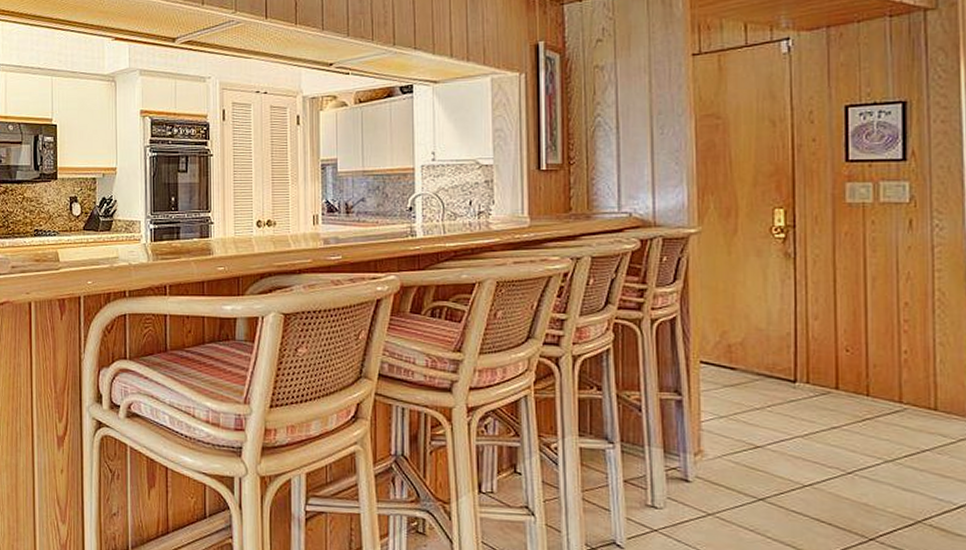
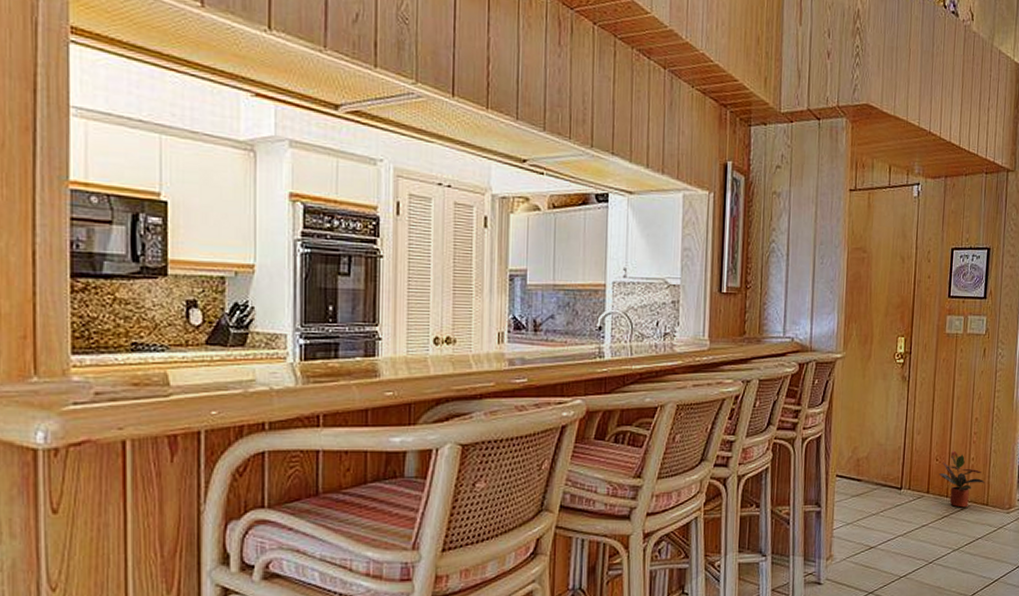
potted plant: none [852,340,930,411] -> present [939,450,986,508]

